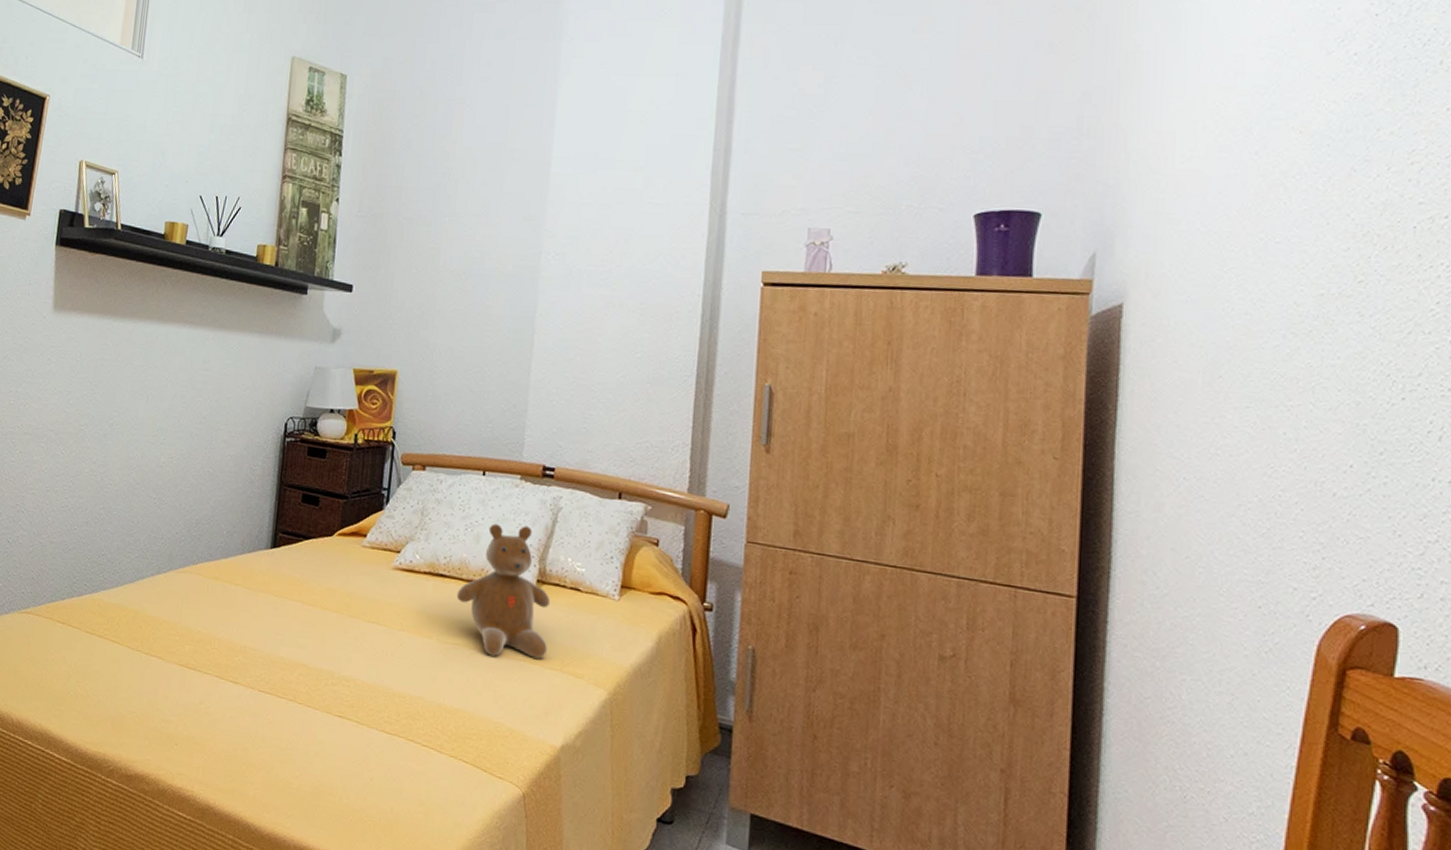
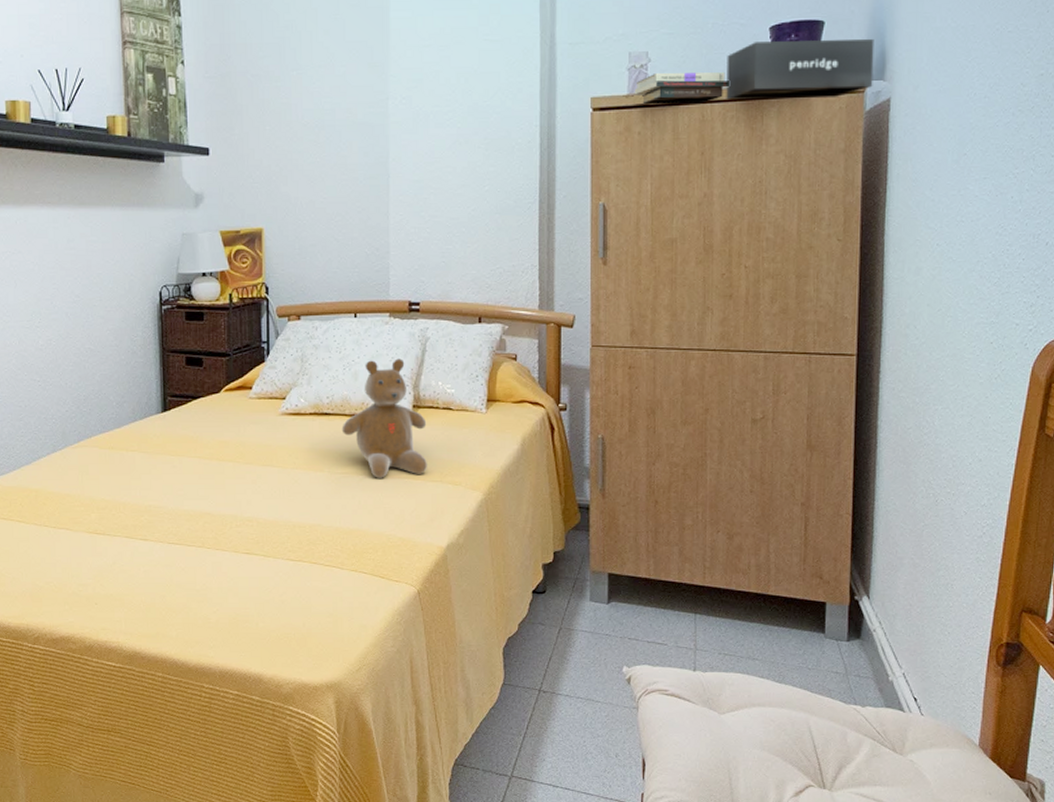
books: none [812,251,924,290] -> present [634,72,729,105]
box: none [919,229,1103,298] -> present [726,38,874,100]

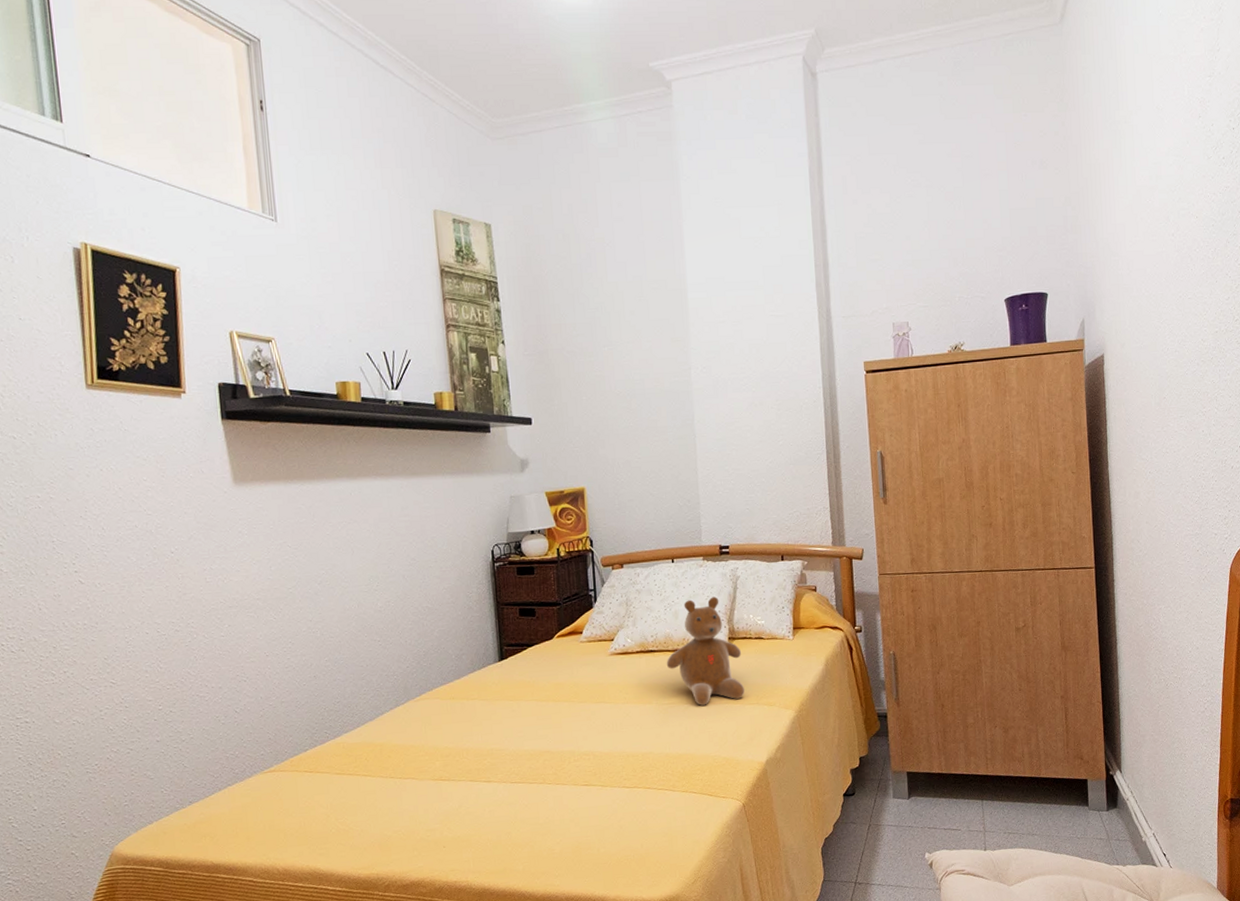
books: present [634,72,729,105] -> none [899,337,976,367]
box: present [726,38,874,100] -> none [972,306,1089,361]

